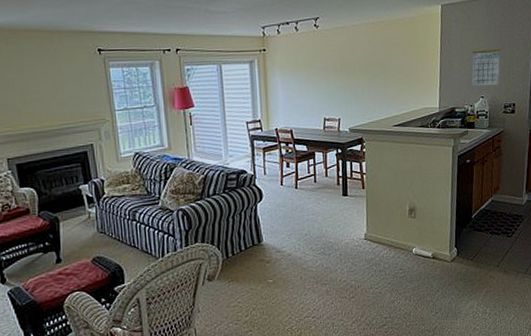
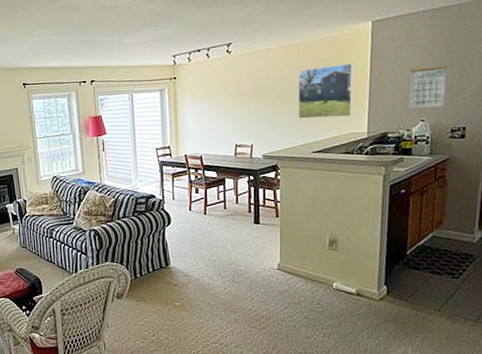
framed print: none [379,43,427,94] -> present [298,63,354,119]

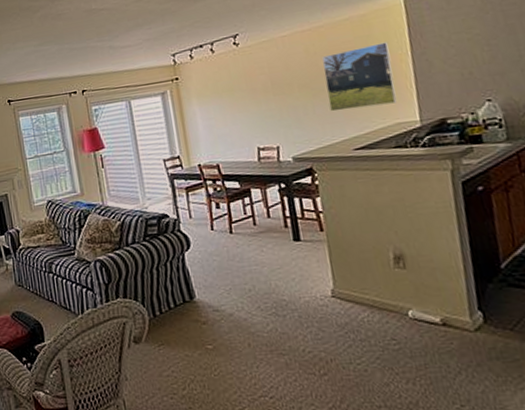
calendar: present [408,65,448,109] -> none [461,33,514,88]

